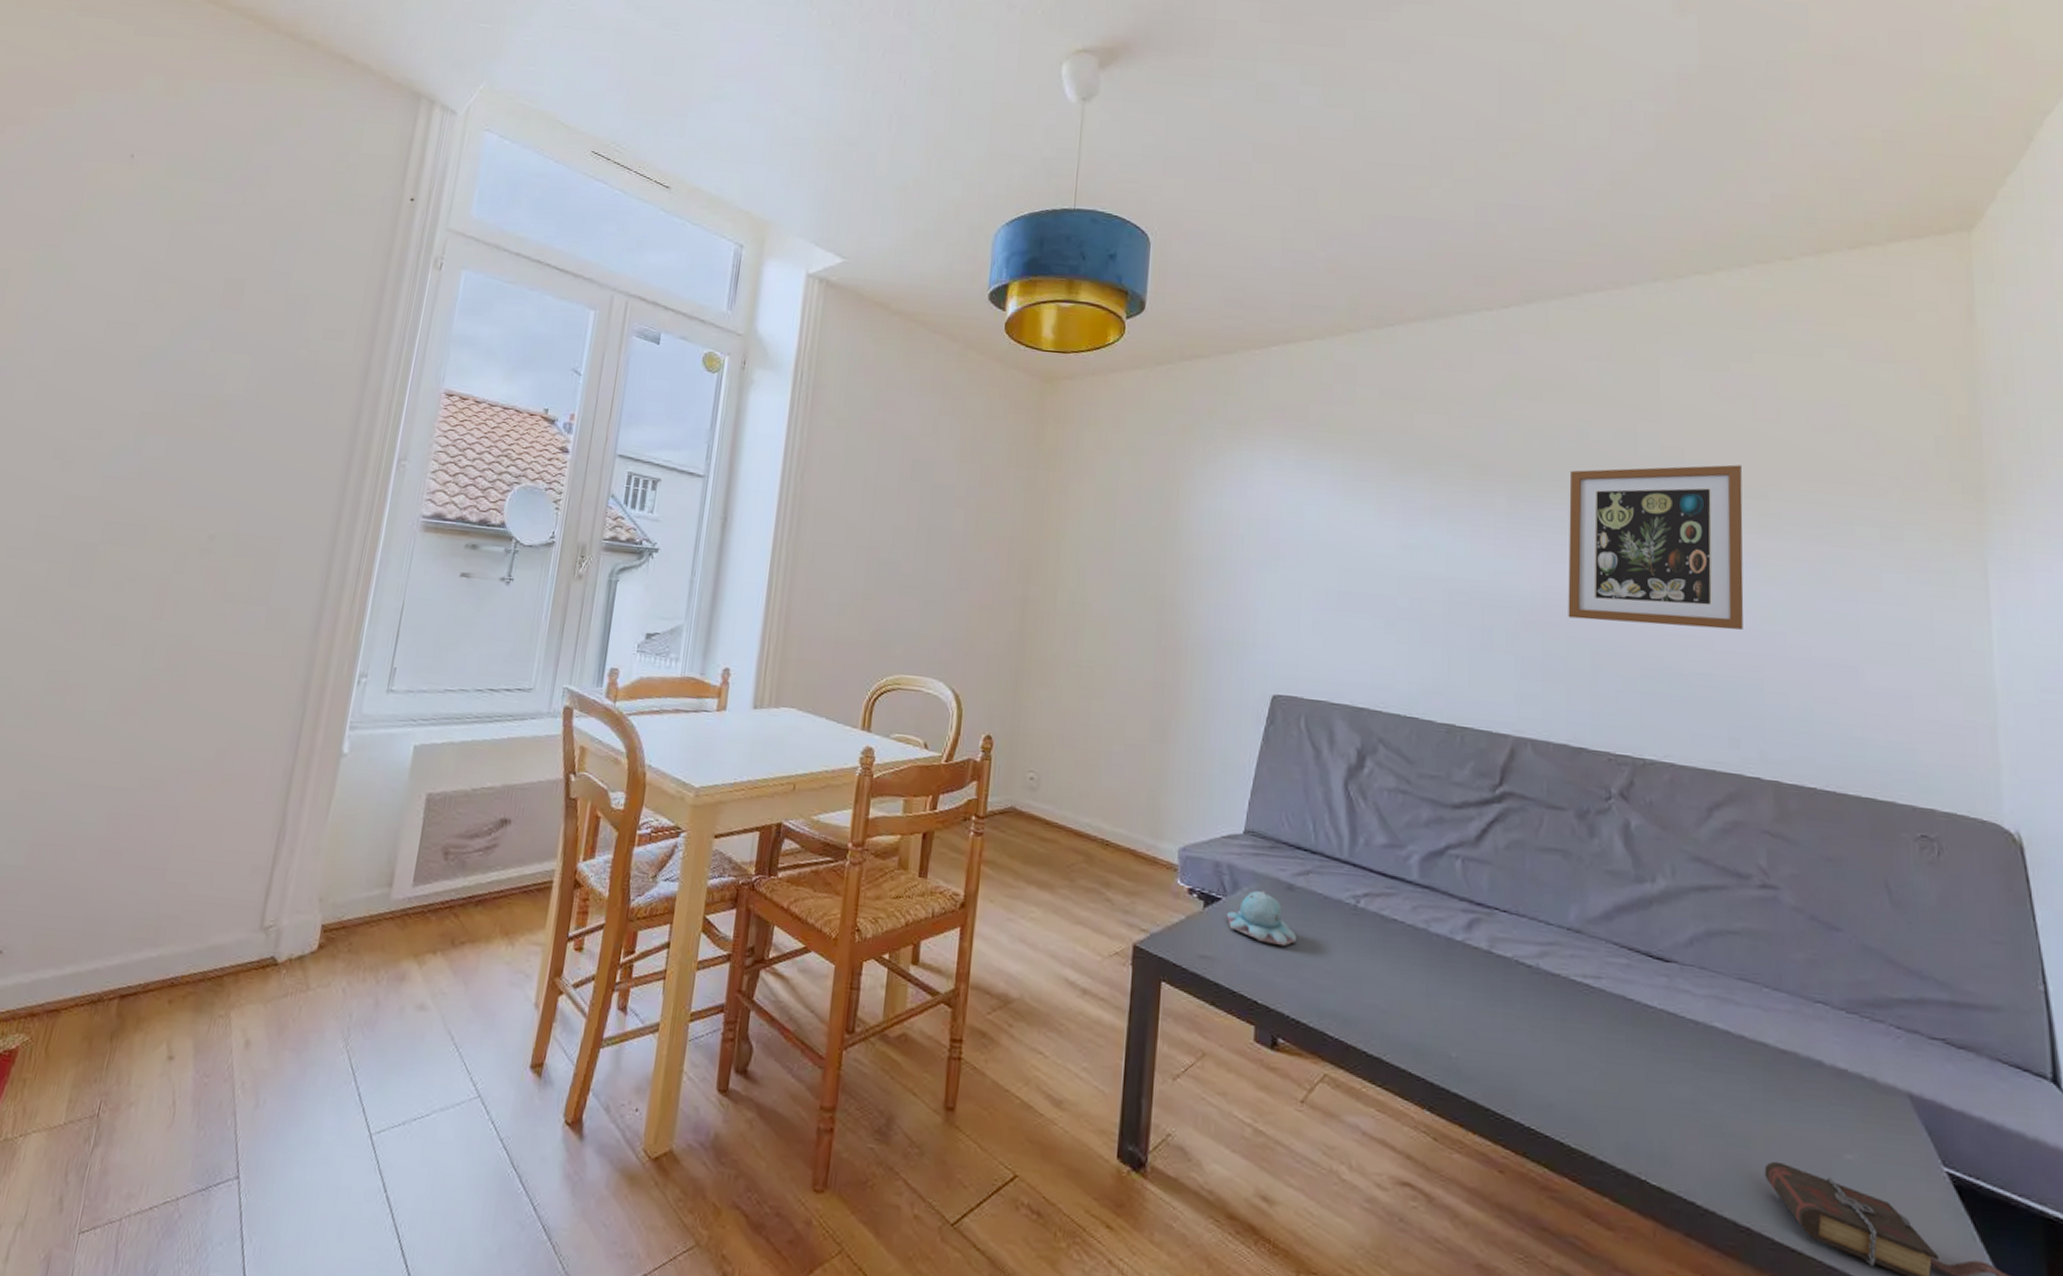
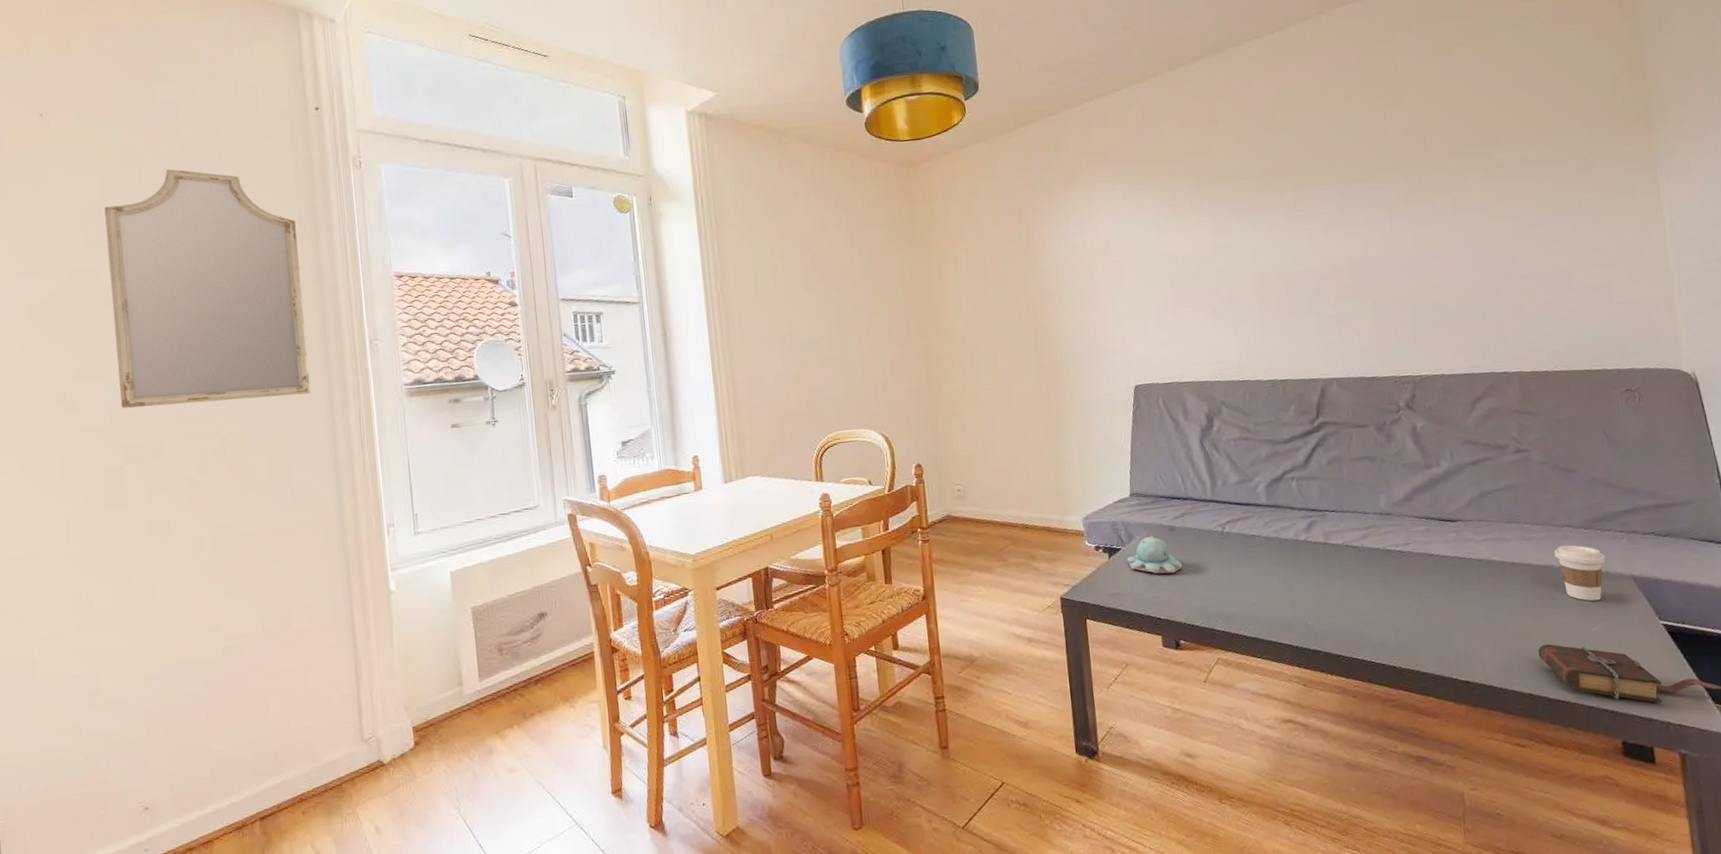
home mirror: none [117,234,357,505] -> present [104,168,311,408]
wall art: present [1568,464,1744,630] -> none [1339,130,1483,278]
coffee cup: none [1801,1028,1872,1117] -> present [1554,545,1606,601]

